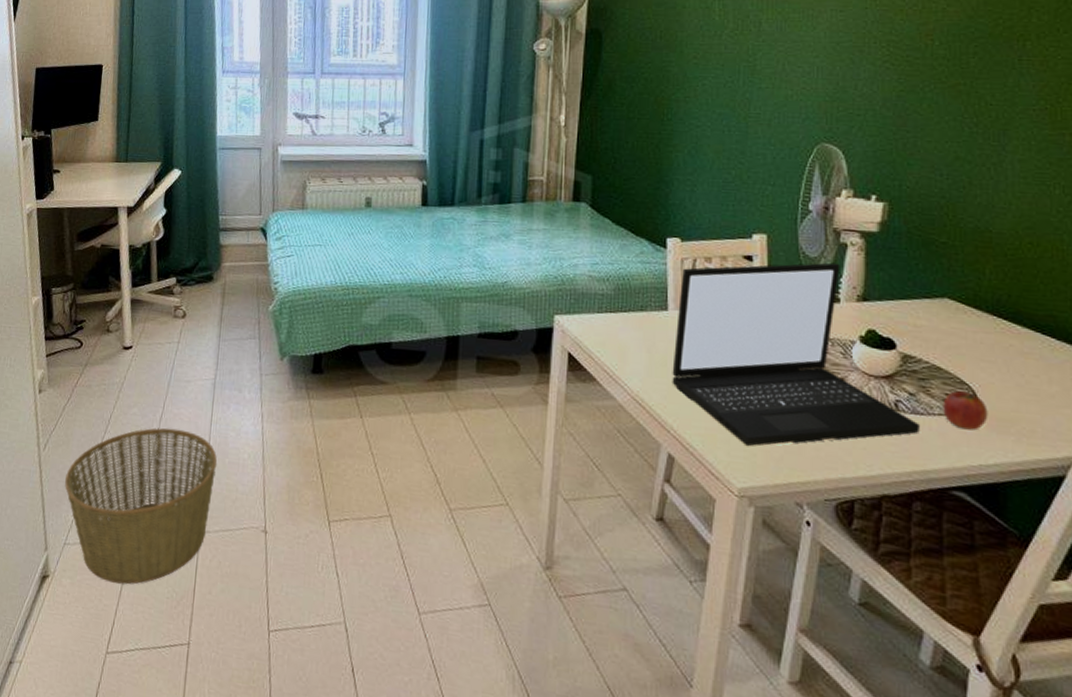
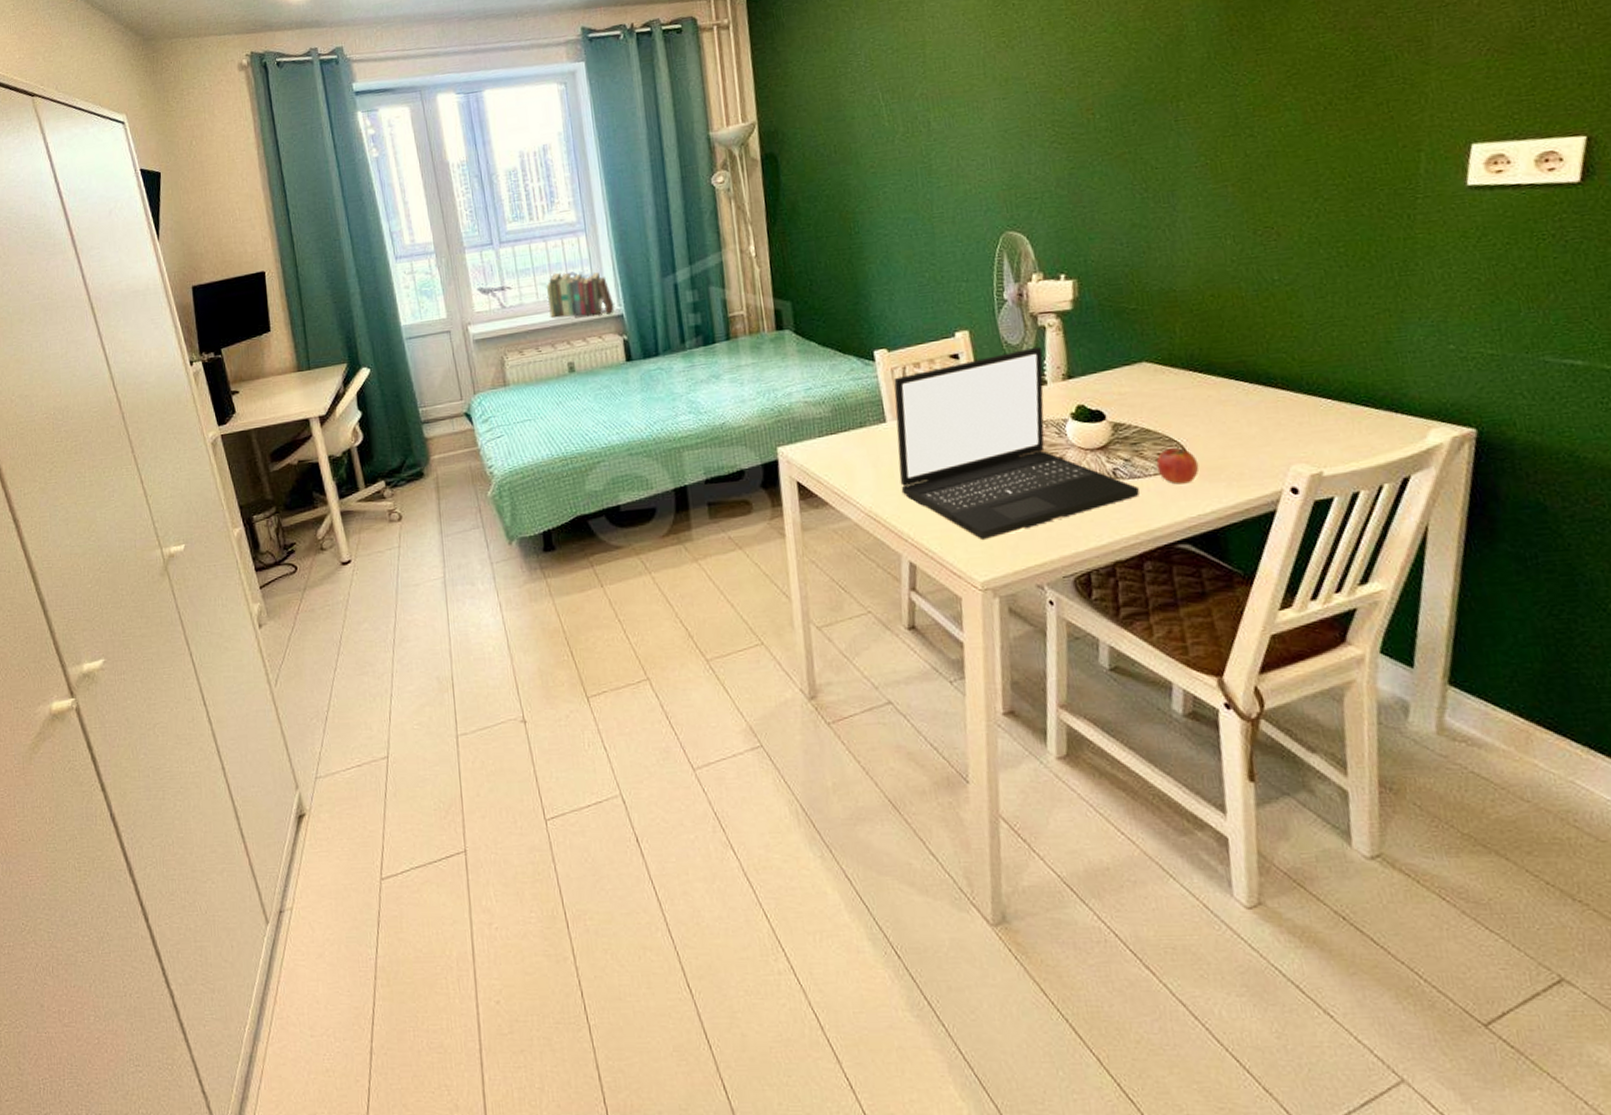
basket: present [65,428,218,584] -> none [304,635,463,807]
books: none [357,110,419,158] -> present [547,272,614,318]

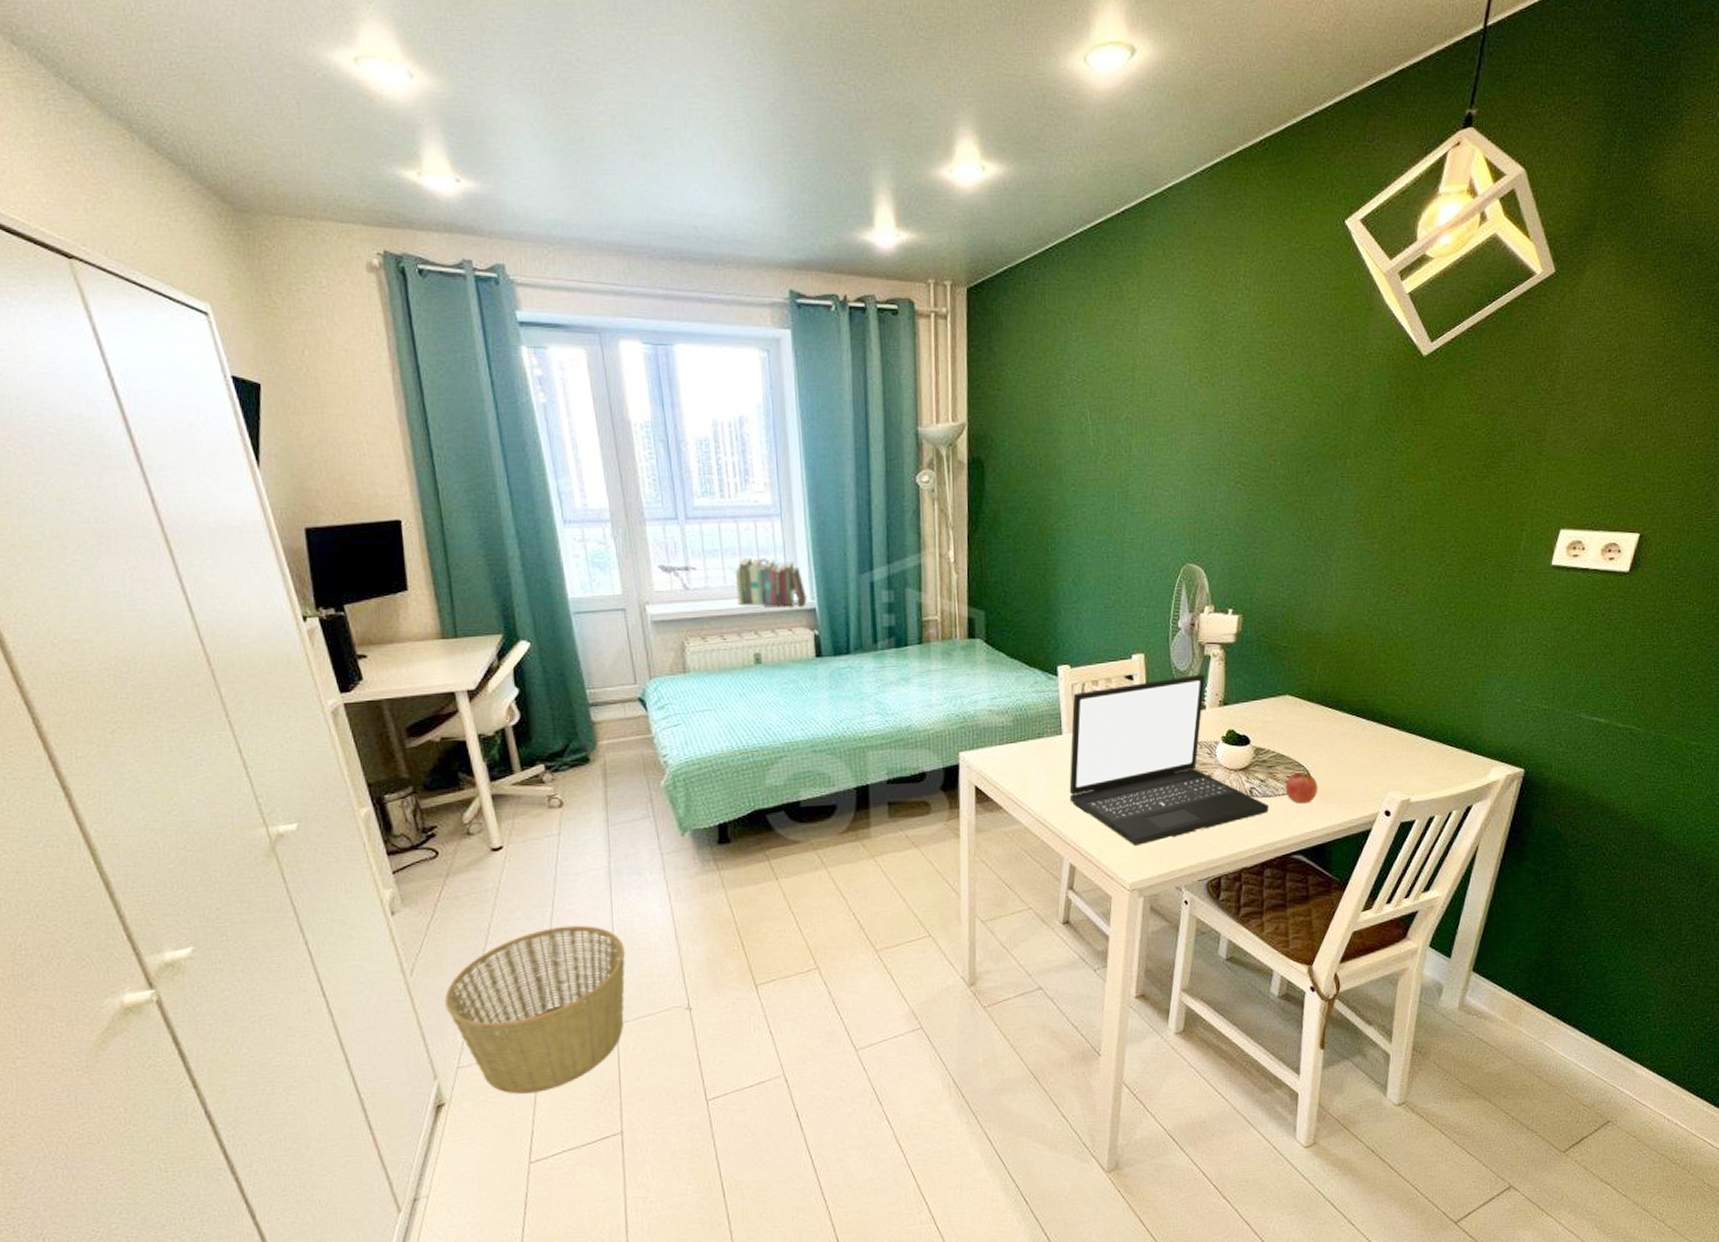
basket: none [304,635,463,807] -> present [445,925,626,1094]

